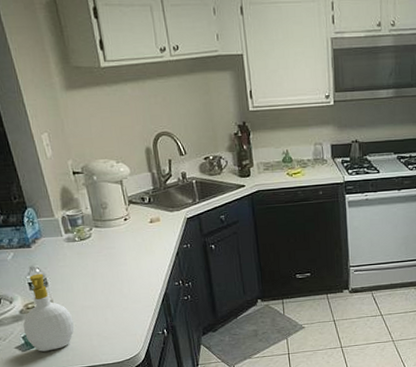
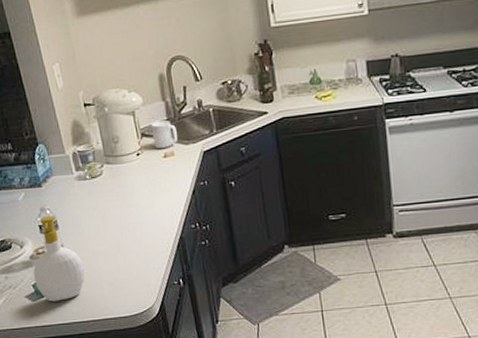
mug: none [138,190,163,215] -> present [151,120,177,149]

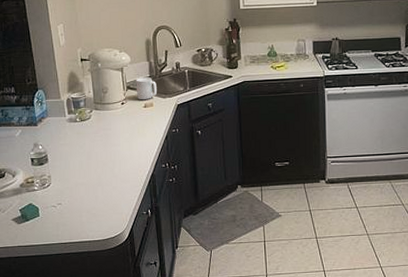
soap bottle: present [33,215,85,302] -> none [21,150,67,225]

